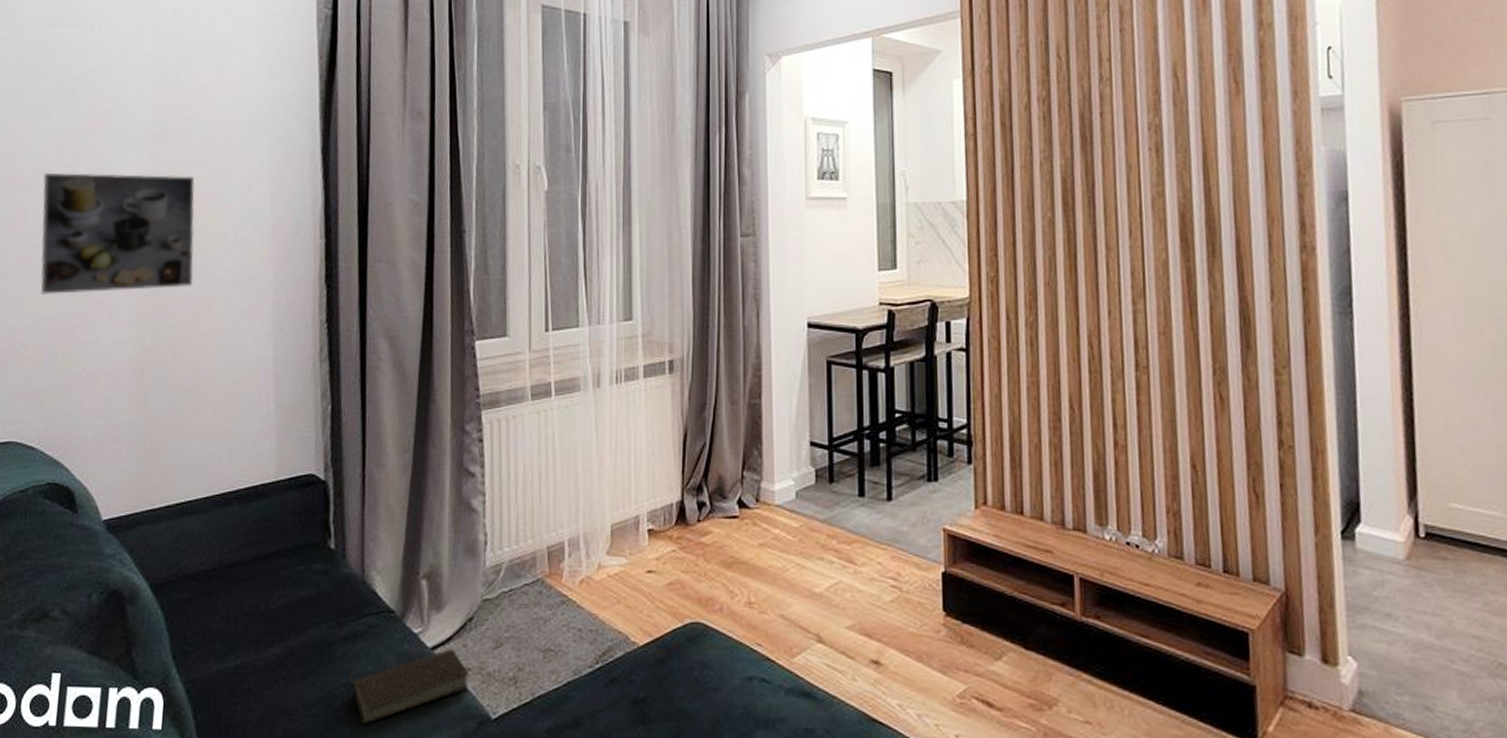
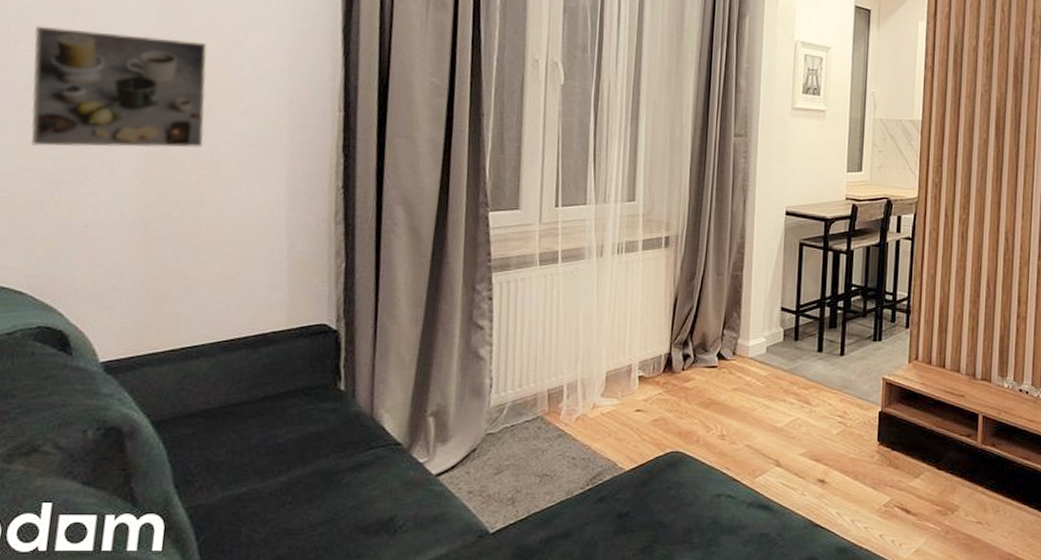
book: present [348,649,469,723] -> none [354,475,471,539]

